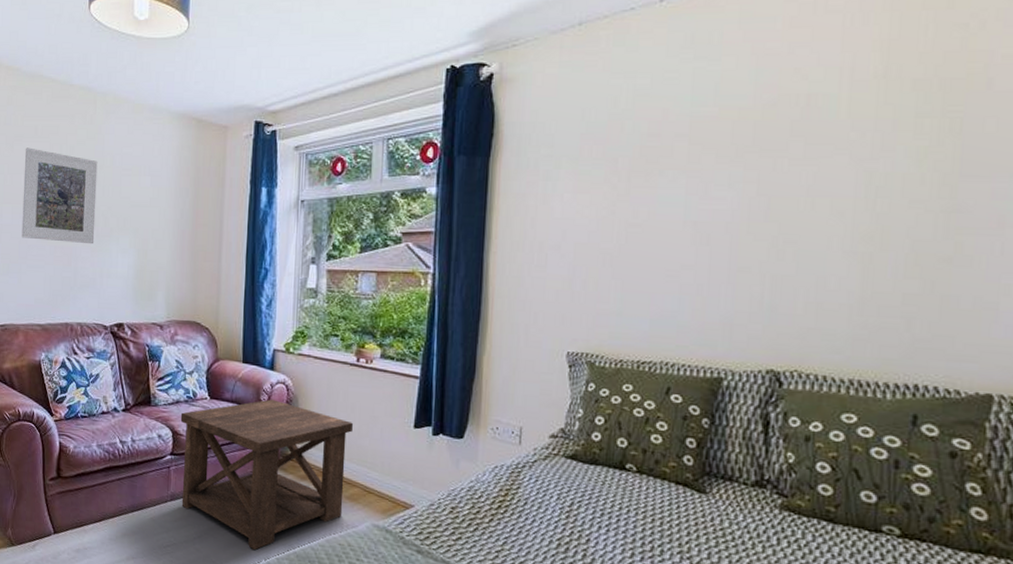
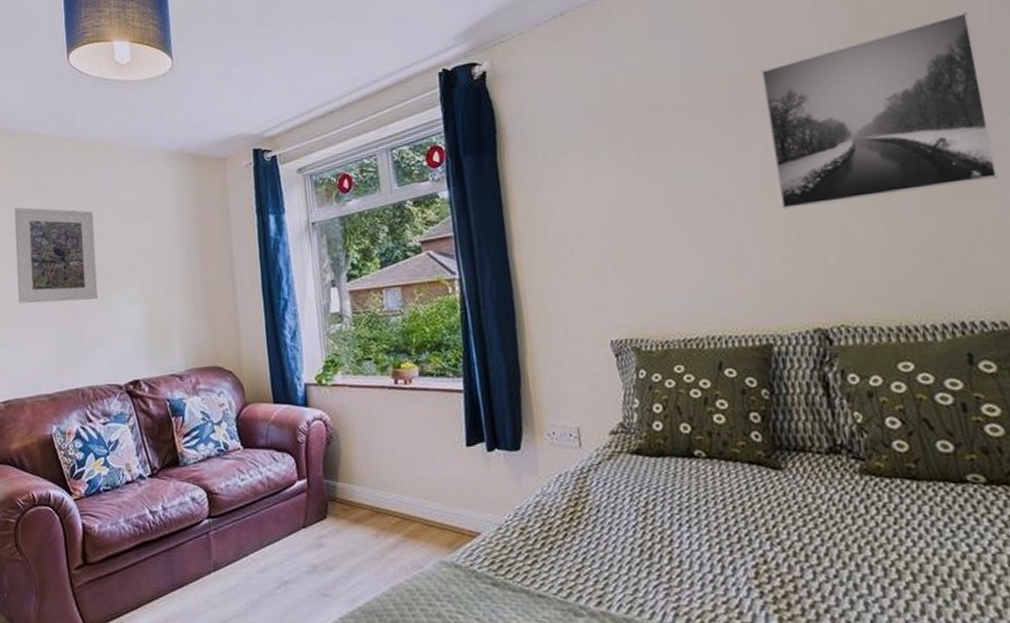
side table: present [180,399,353,550] -> none [213,438,405,612]
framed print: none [762,75,1004,252] -> present [760,12,999,210]

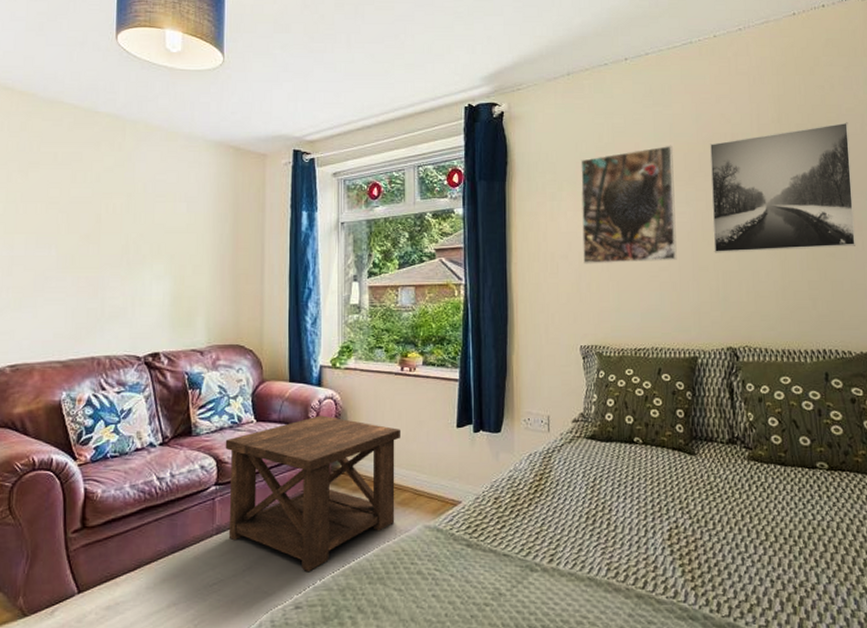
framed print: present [14,207,98,304] -> none [37,175,128,273]
side table: none [213,438,405,612] -> present [225,415,400,571]
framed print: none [588,80,731,241] -> present [581,145,677,264]

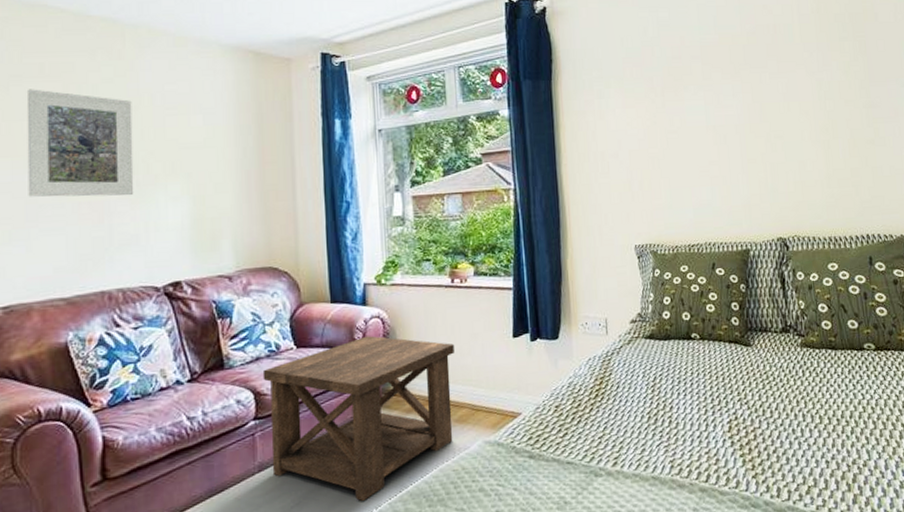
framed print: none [37,175,128,273] -> present [26,89,134,197]
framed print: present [581,145,677,264] -> none [627,38,726,162]
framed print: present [709,122,856,253] -> none [753,11,894,145]

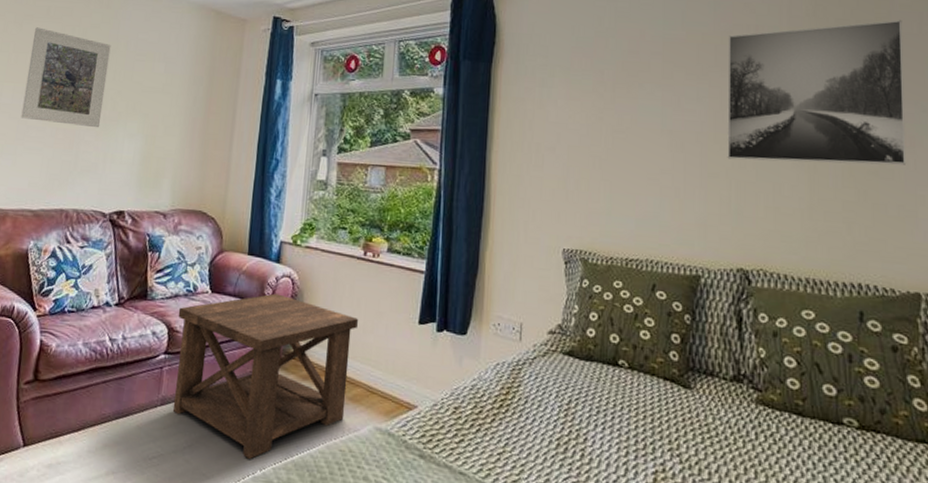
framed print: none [753,11,894,145] -> present [727,20,907,165]

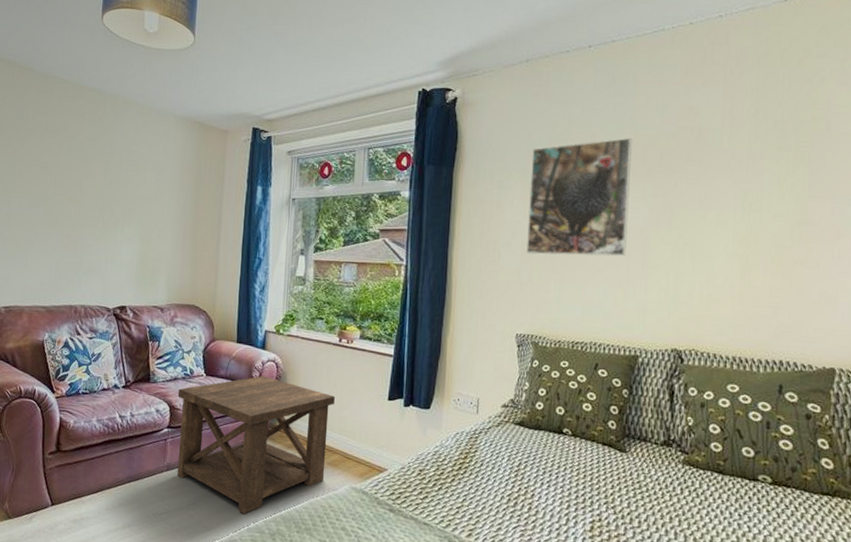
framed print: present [21,27,111,128] -> none [29,141,106,233]
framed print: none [573,34,684,163] -> present [526,137,632,256]
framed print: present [727,20,907,165] -> none [667,120,837,255]

